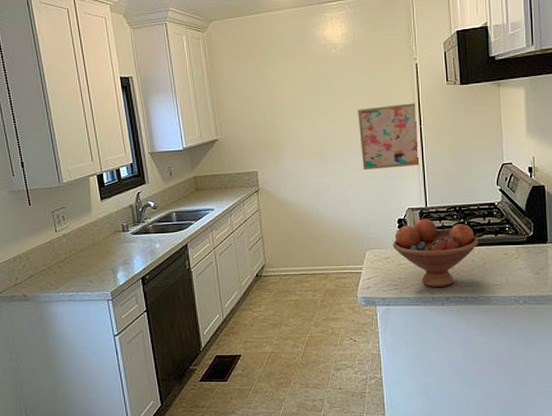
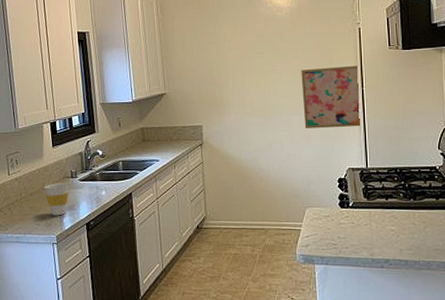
cup: none [95,236,121,272] -> present [44,182,69,216]
fruit bowl: present [392,218,478,288] -> none [332,179,419,250]

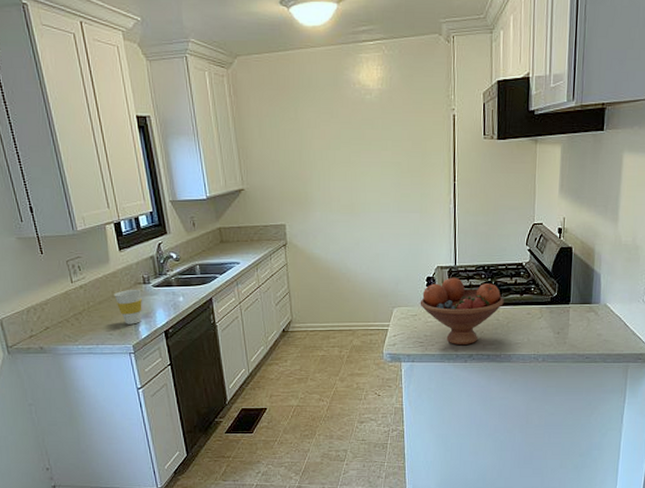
wall art: present [301,66,360,129] -> none [391,157,451,226]
fruit bowl: none [332,179,419,250] -> present [420,277,504,346]

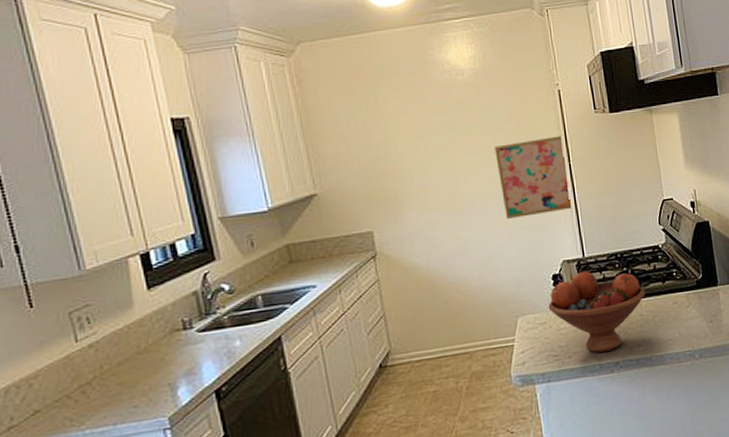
cup: present [114,289,142,324] -> none [140,337,182,389]
wall art: none [391,157,451,226] -> present [494,136,571,219]

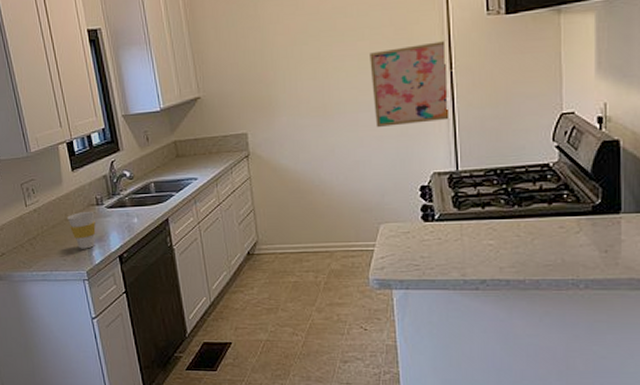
cup: none [140,337,182,389] -> present [67,211,96,249]
fruit bowl: present [548,270,645,353] -> none [413,184,526,269]

